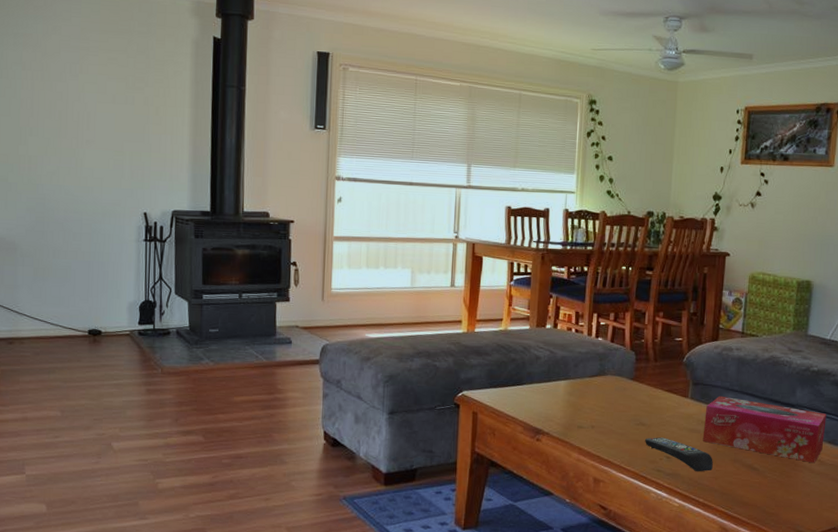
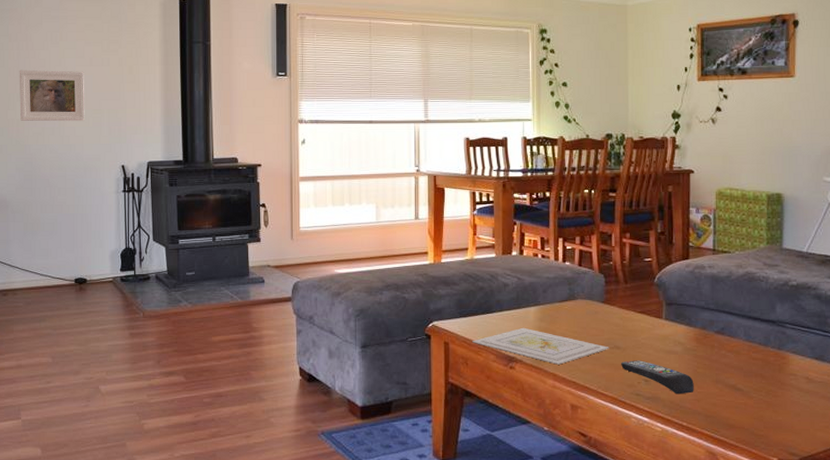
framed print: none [32,102,106,163] -> present [19,69,85,122]
picture frame: none [501,400,635,439] -> present [472,327,609,365]
tissue box: present [702,395,827,464] -> none [681,315,811,381]

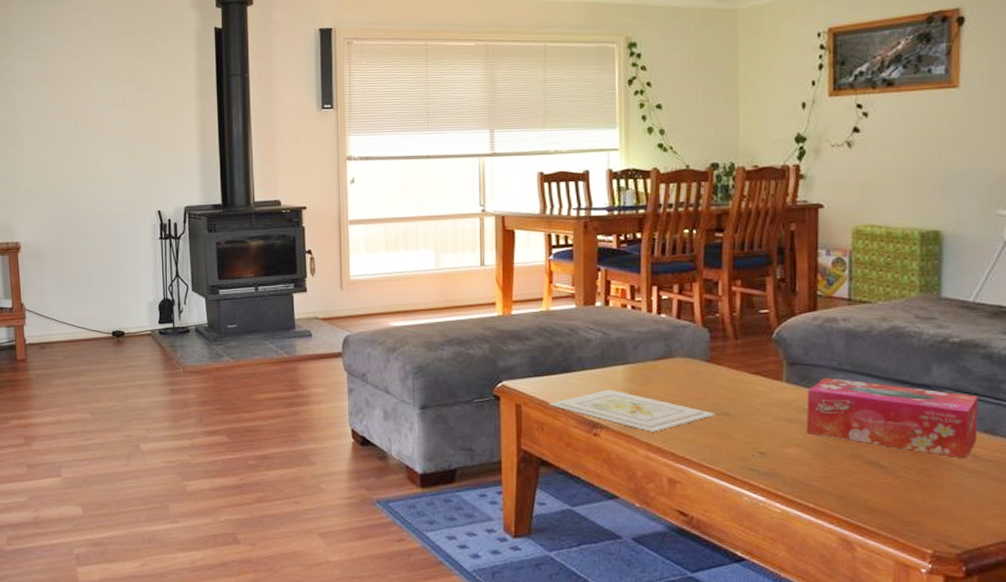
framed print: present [19,69,85,122] -> none [51,111,119,166]
remote control: present [621,360,694,395] -> none [730,429,823,471]
tissue box: none [681,315,811,381] -> present [806,377,979,459]

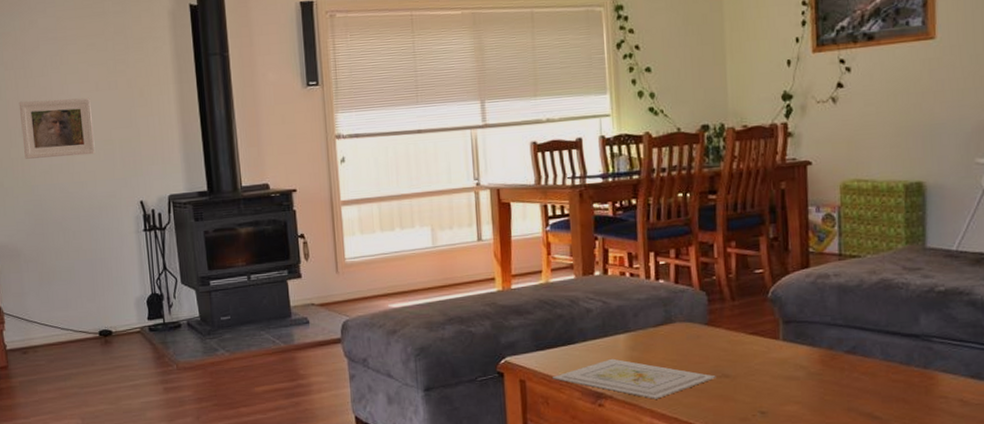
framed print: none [51,111,119,166] -> present [18,97,96,159]
tissue box: present [806,377,979,459] -> none [803,333,965,405]

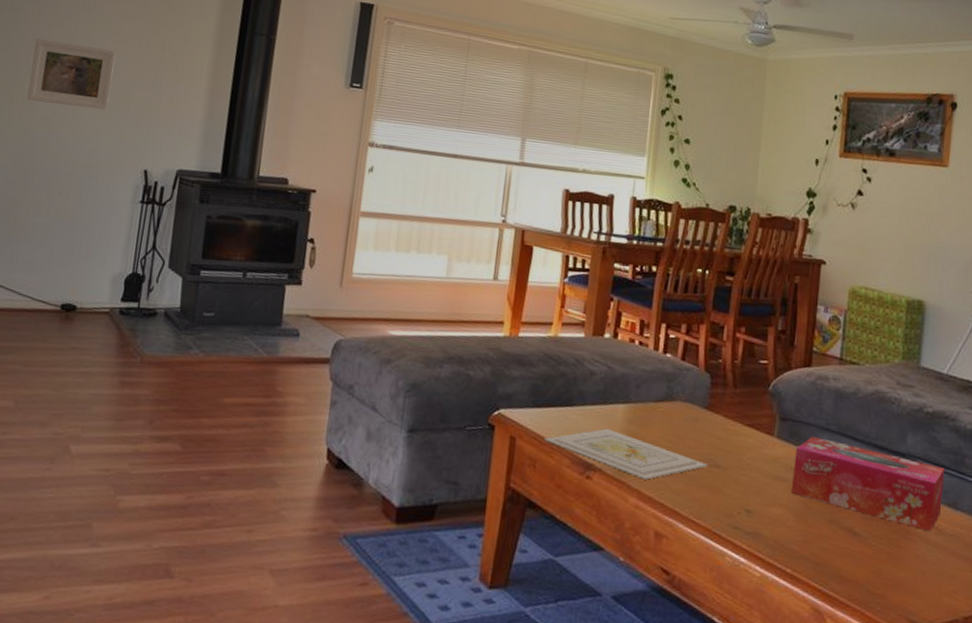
tissue box: none [803,333,965,405] -> present [791,436,945,532]

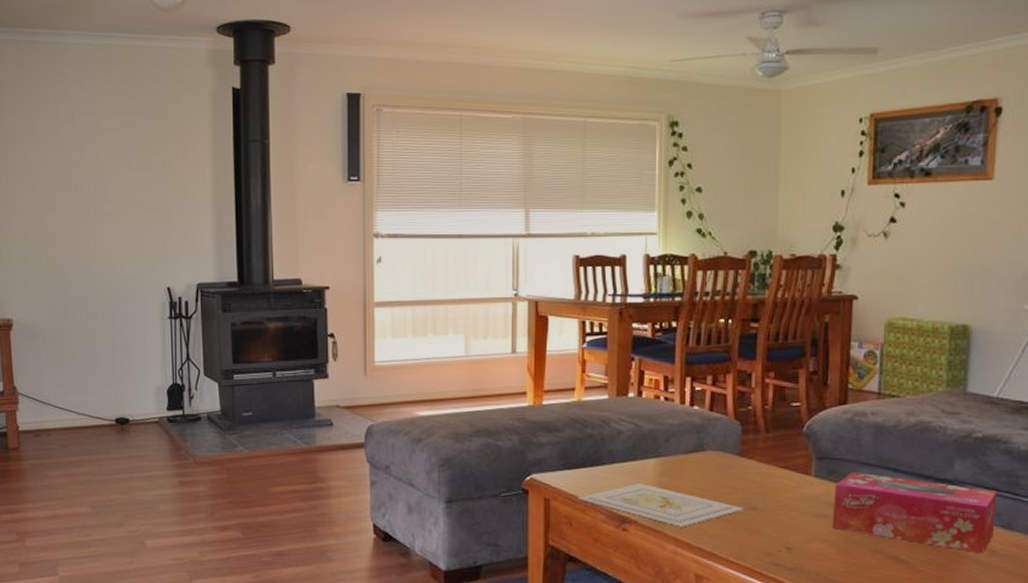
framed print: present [27,38,116,111] -> none [48,175,124,236]

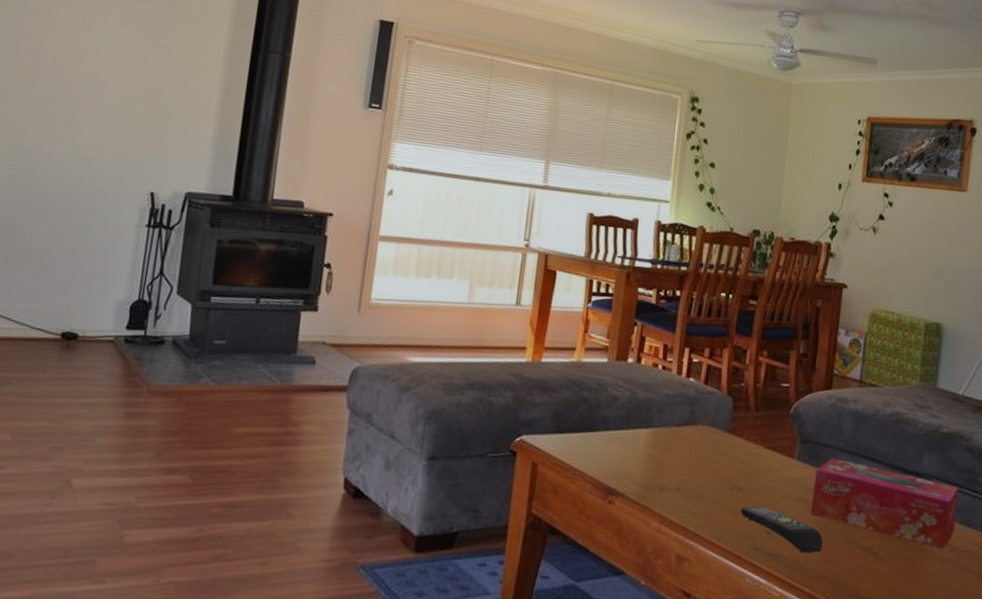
picture frame: present [578,483,744,527] -> none [566,453,730,504]
remote control: none [758,524,847,566] -> present [741,506,823,553]

